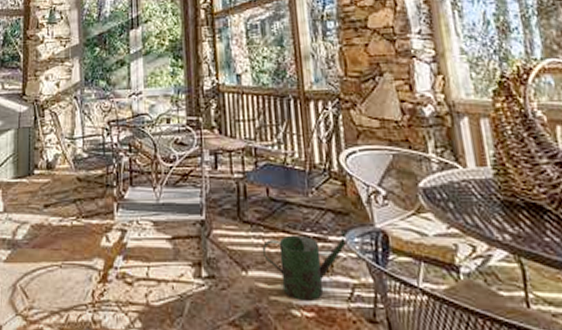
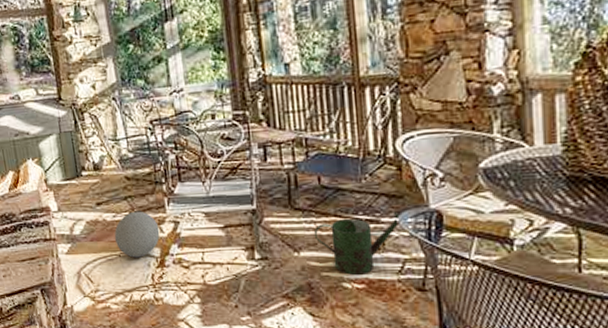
decorative ball: none [57,216,106,270] -> present [114,211,160,258]

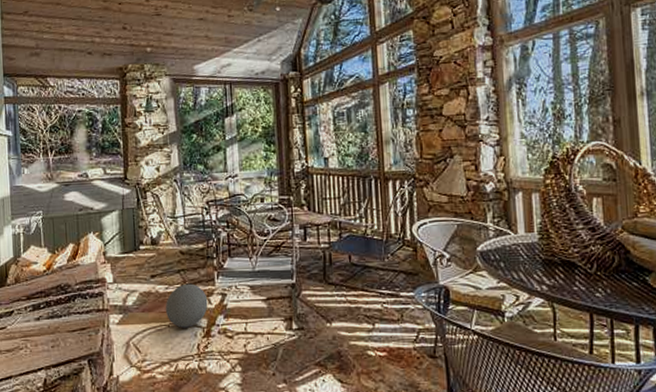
watering can: present [313,211,403,275] -> none [344,287,418,344]

